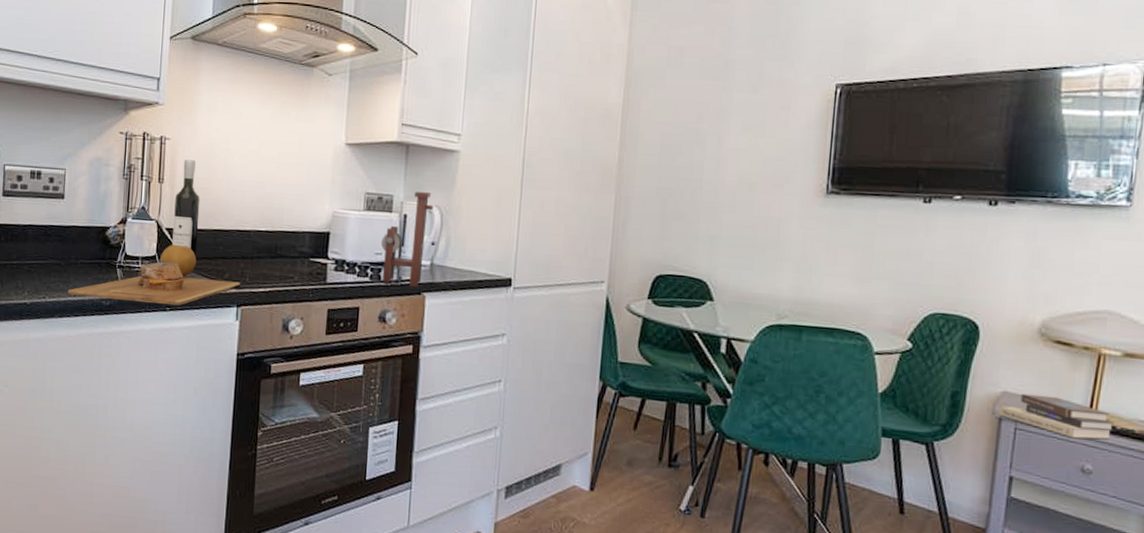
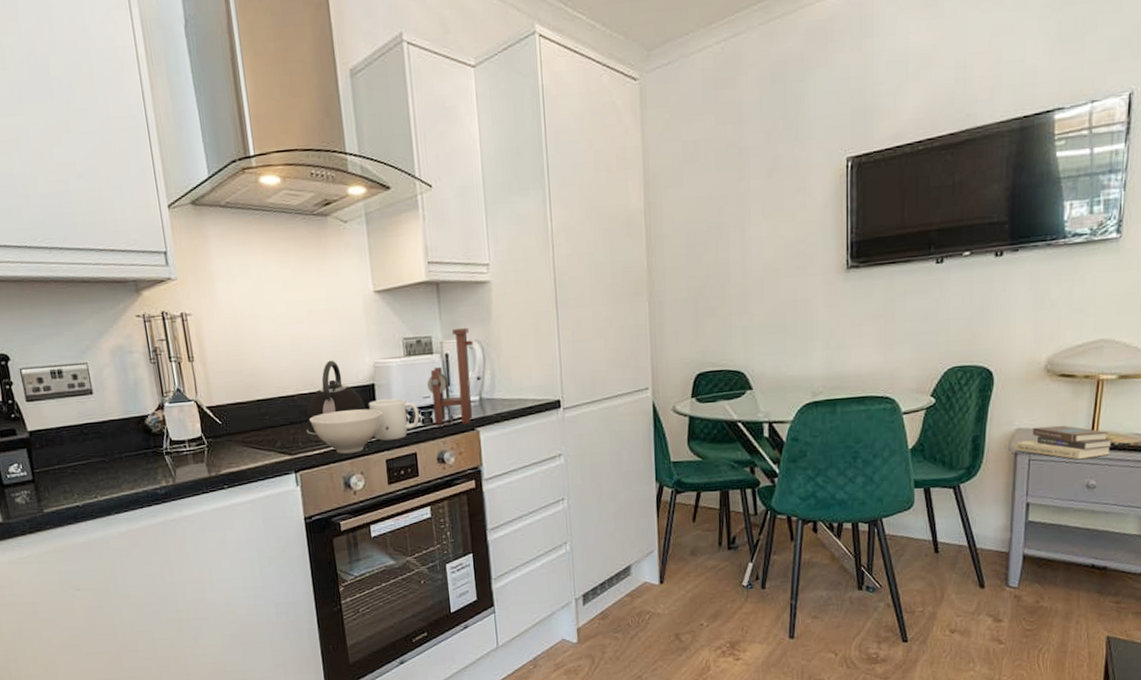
cutting board: present [67,261,241,306] -> none [118,439,295,490]
fruit: present [159,245,197,277] -> none [206,421,246,453]
bottle: present [172,160,200,257] -> none [209,333,244,431]
kettle: none [255,202,317,281] -> present [306,360,366,442]
bowl: none [261,252,333,298] -> present [309,408,383,454]
mug: none [319,248,369,291] -> present [368,398,420,441]

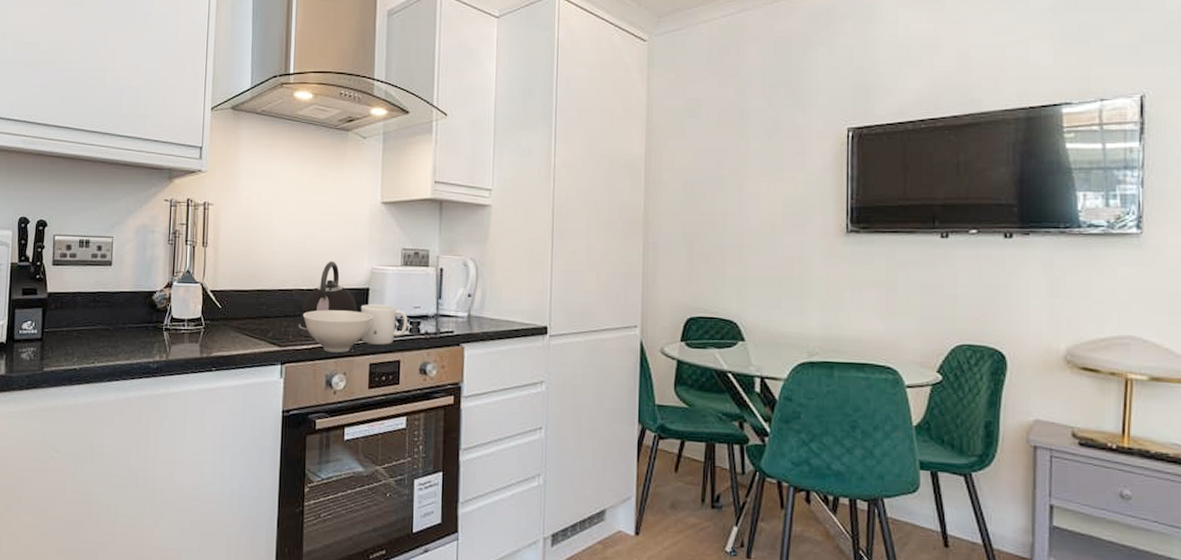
paper towel holder: present [426,327,474,426] -> none [418,245,468,340]
books: present [1013,425,1112,460] -> none [1032,421,1147,464]

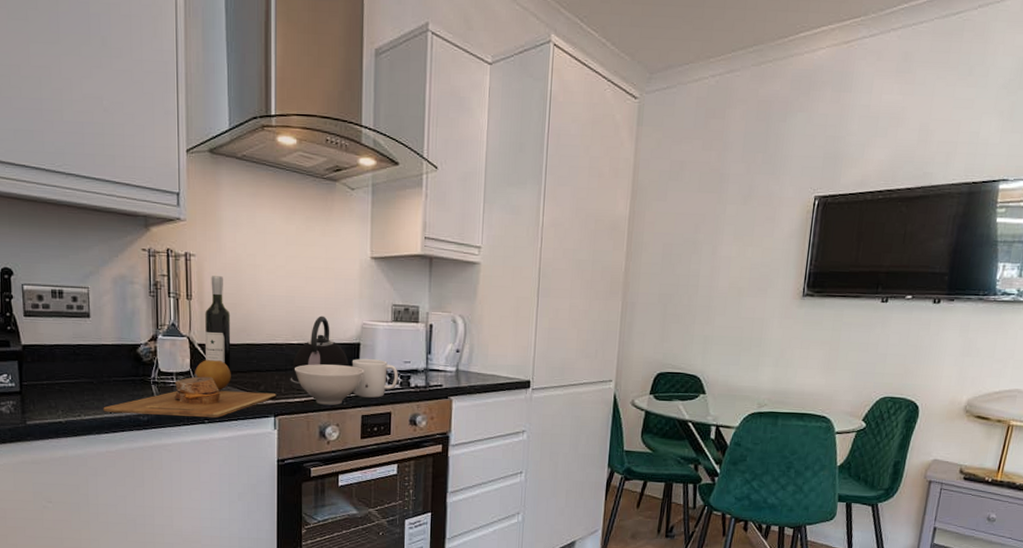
cutting board: none [116,323,284,366] -> present [103,376,277,419]
fruit: none [205,306,241,337] -> present [194,360,231,391]
bottle: none [217,224,243,317] -> present [205,276,231,371]

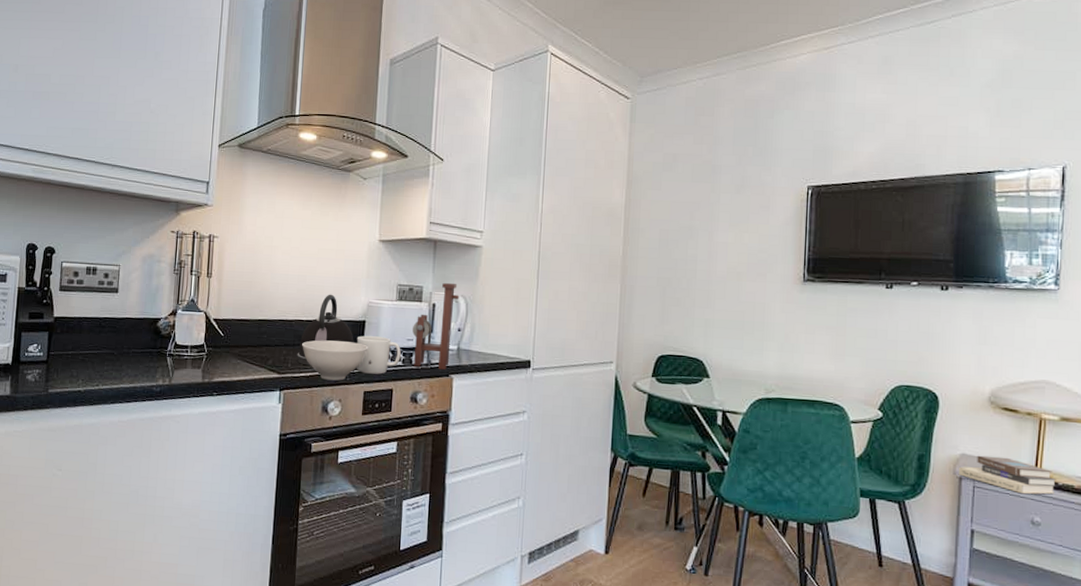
cutting board: present [103,376,277,419] -> none [120,350,283,391]
fruit: present [194,360,231,391] -> none [207,334,242,364]
bottle: present [205,276,231,371] -> none [219,256,246,345]
paper towel holder: none [408,302,457,393] -> present [412,282,459,371]
books: none [928,460,1015,494] -> present [958,455,1056,495]

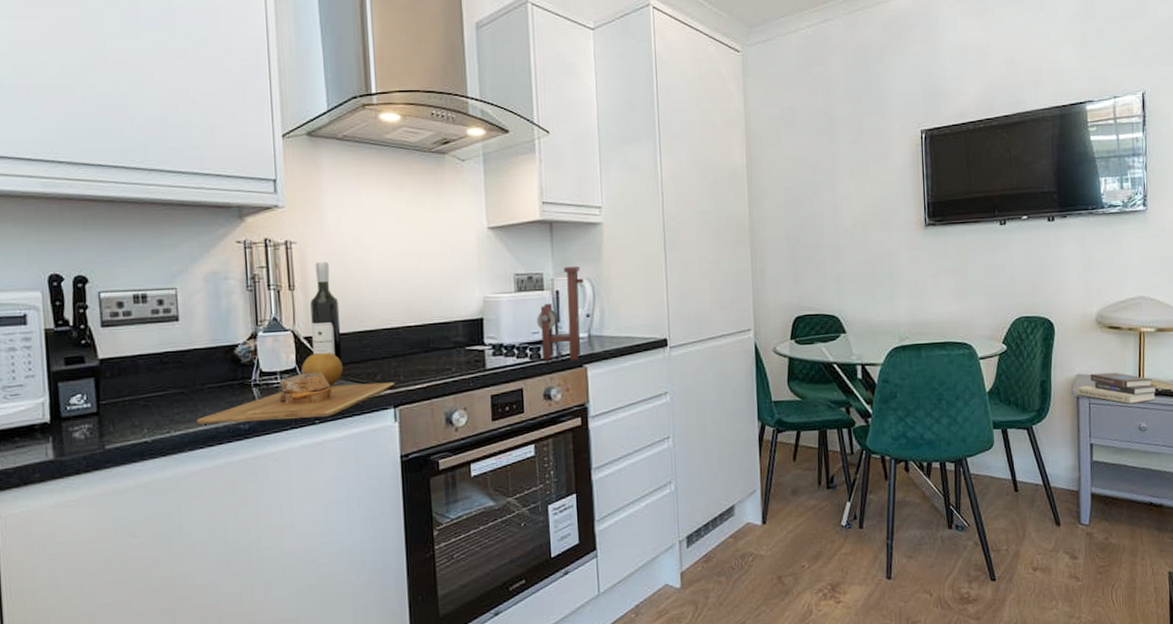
cutting board: none [120,350,283,391] -> present [196,372,395,425]
fruit: none [207,334,242,364] -> present [301,353,343,386]
bottle: none [219,256,246,345] -> present [310,262,343,363]
kettle: present [297,294,354,366] -> none [409,293,473,376]
bowl: present [302,340,369,381] -> none [413,343,490,389]
mug: present [356,335,401,375] -> none [475,333,527,376]

